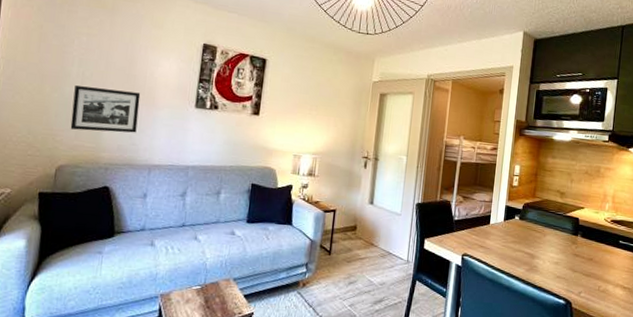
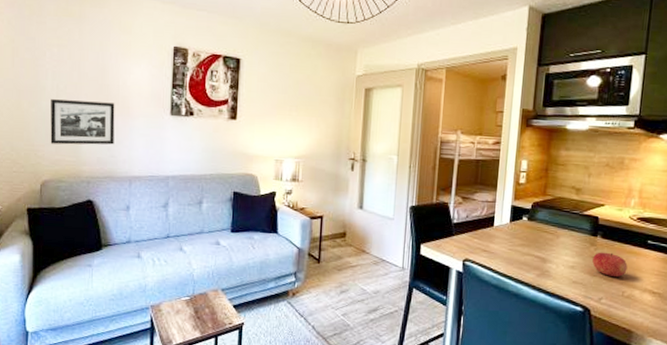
fruit: none [573,250,603,273] -> present [592,252,628,277]

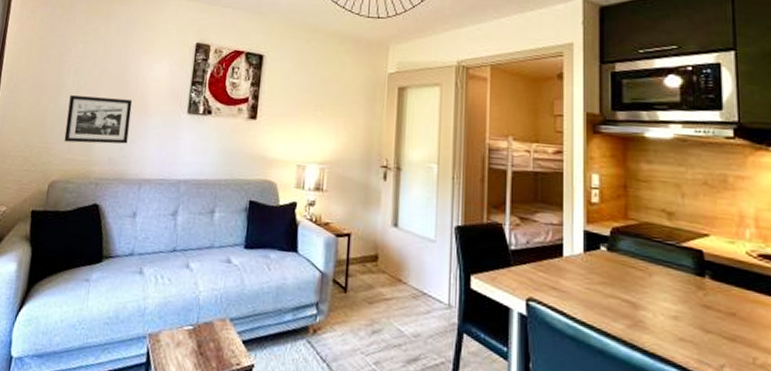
fruit: present [592,252,628,277] -> none [703,298,755,336]

